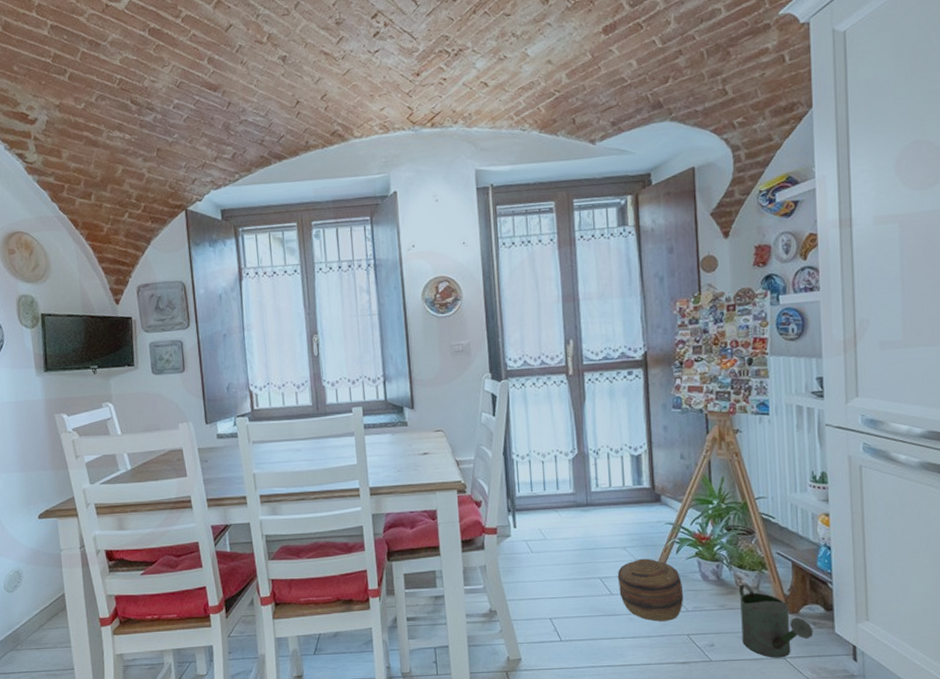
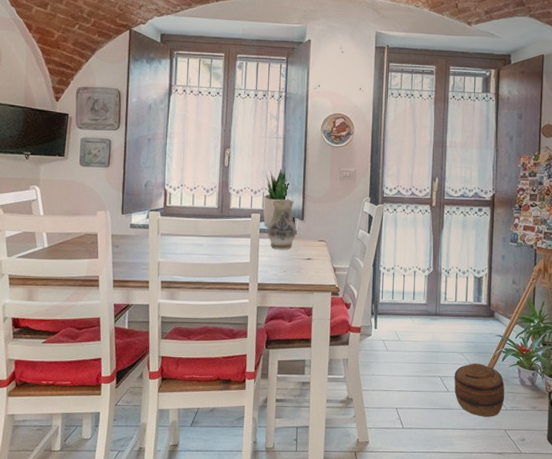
planter: none [362,348,402,422] -> present [263,167,295,228]
ceramic pitcher: none [372,386,408,447] -> present [267,199,297,250]

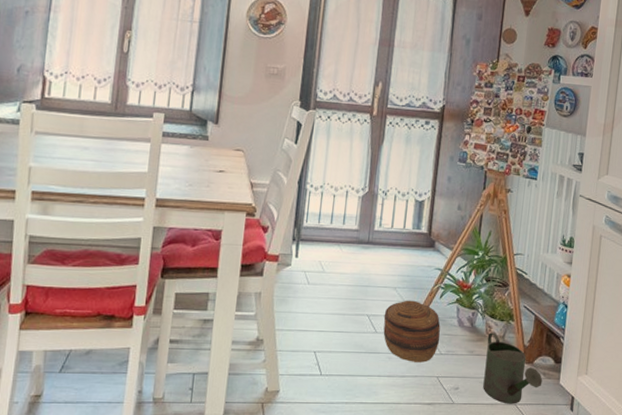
planter: present [263,167,295,228] -> none [168,58,209,131]
ceramic pitcher: present [267,199,297,250] -> none [171,97,209,159]

